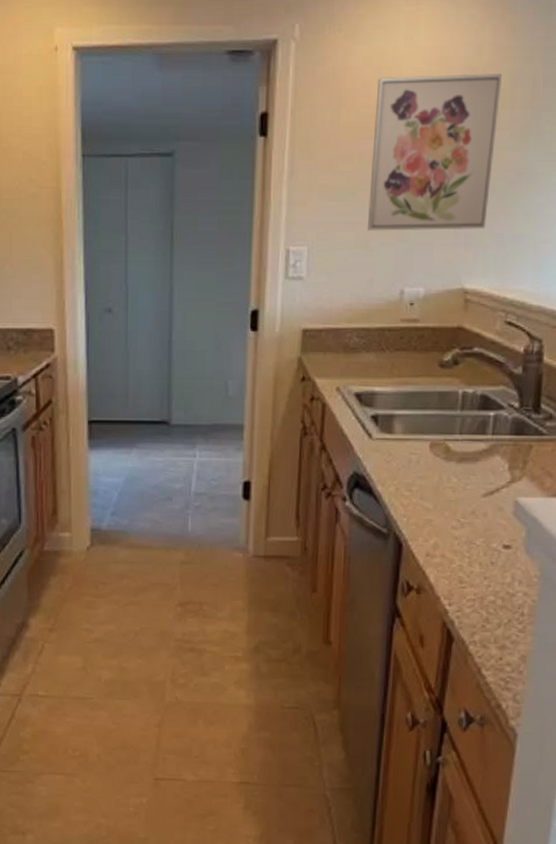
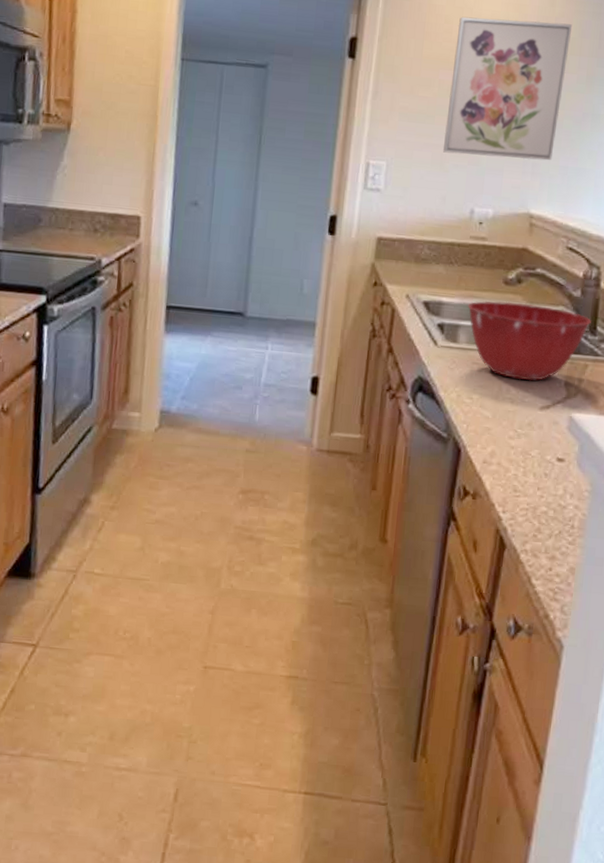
mixing bowl: none [402,385,535,468] -> present [468,300,591,381]

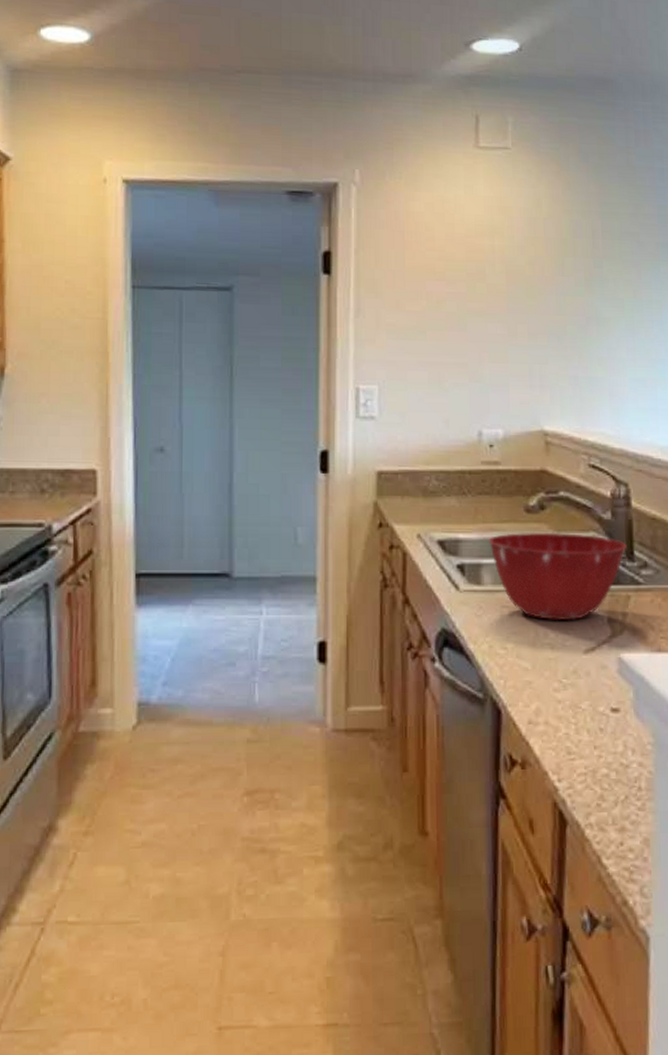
wall art: present [442,16,573,161] -> none [439,222,563,372]

